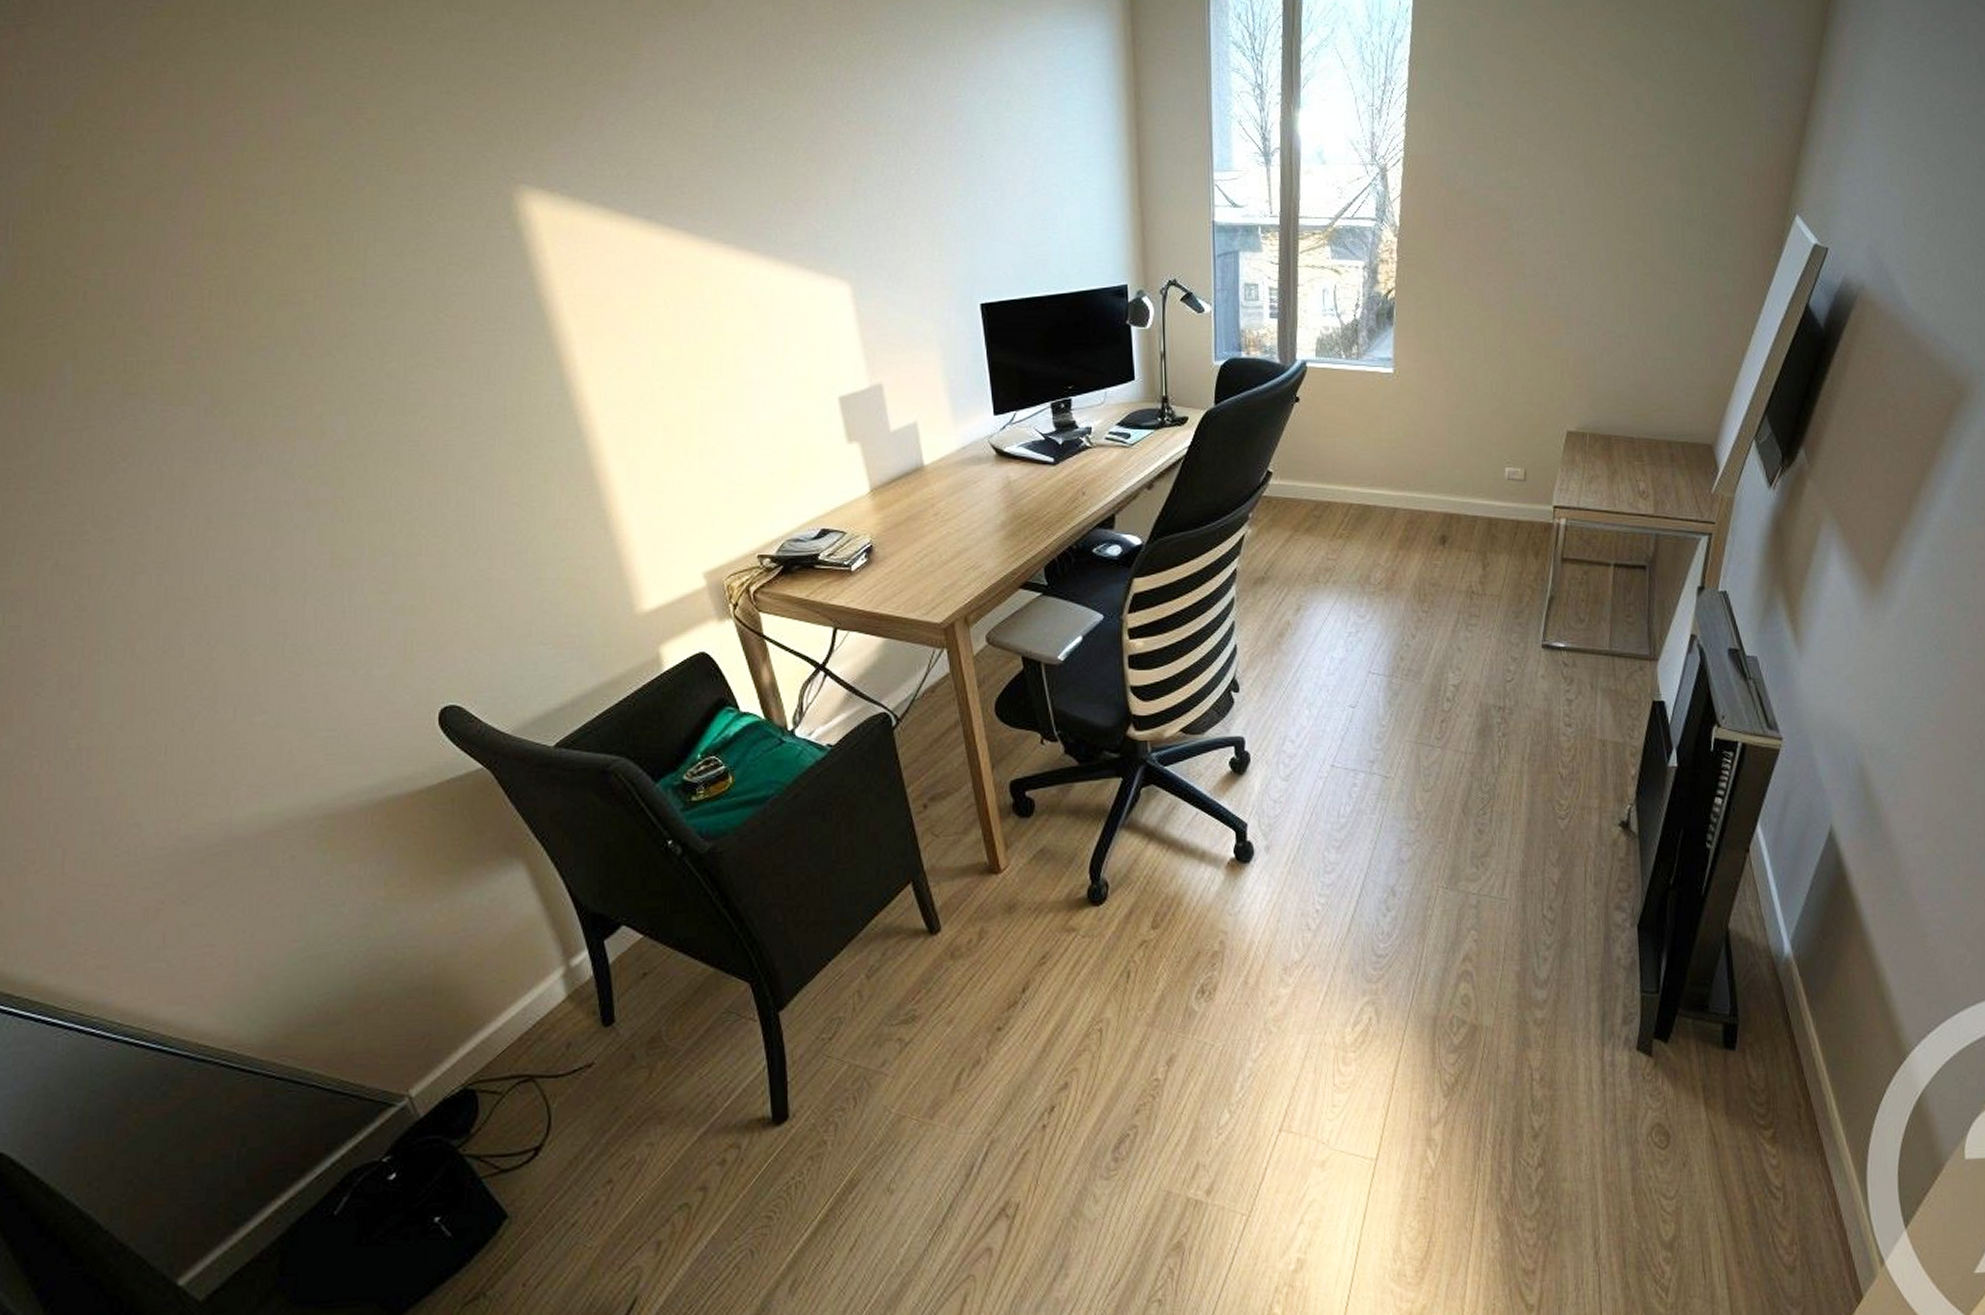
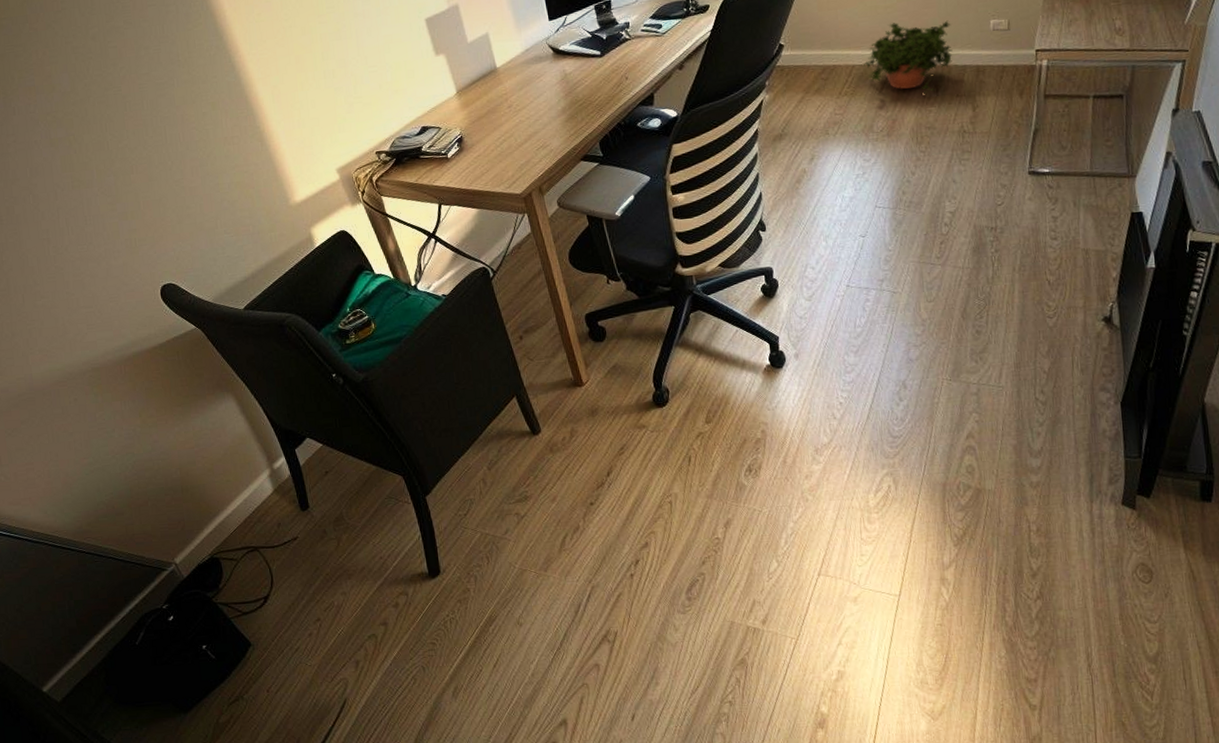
potted plant: none [1361,459,1463,545] -> present [862,20,953,94]

